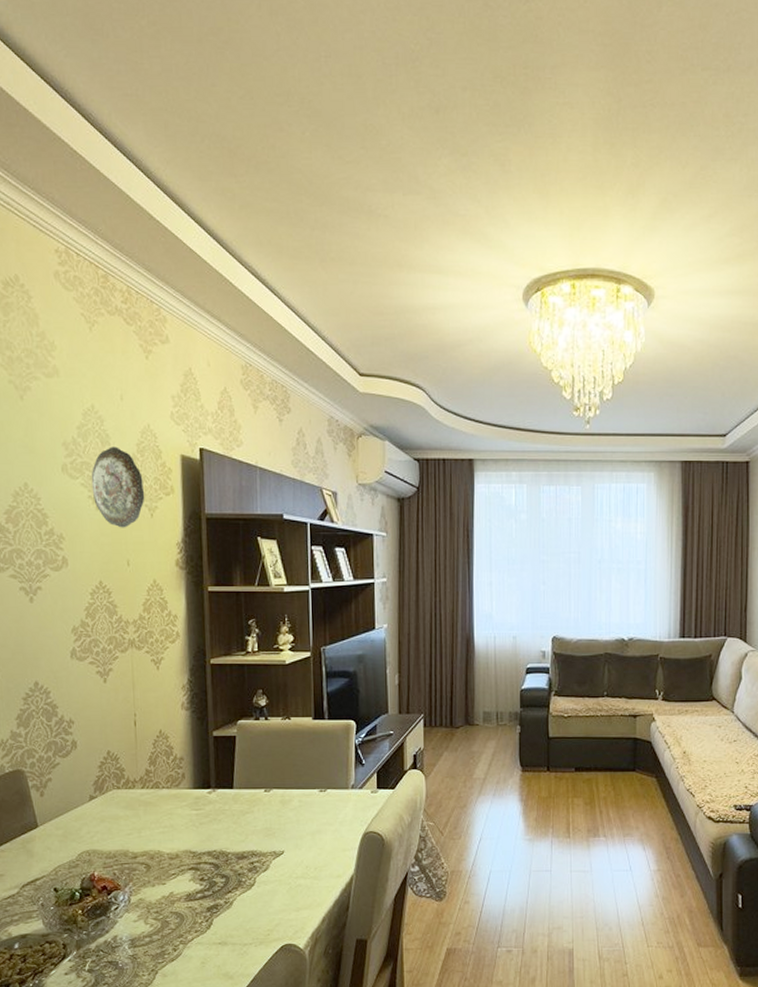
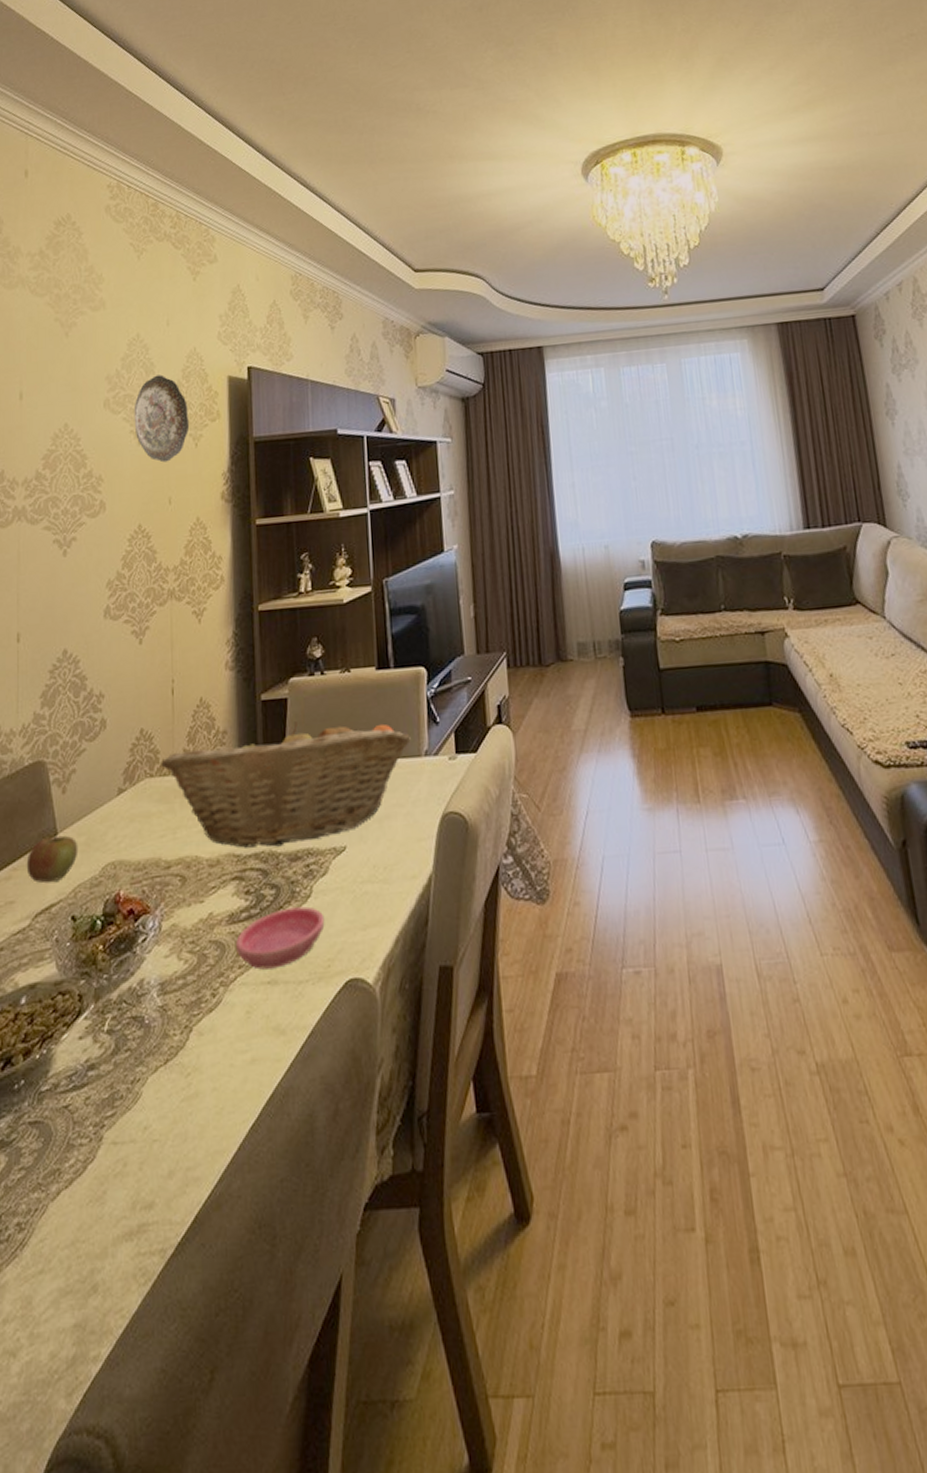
apple: none [12,826,57,863] -> present [26,832,79,884]
fruit basket: none [126,755,340,848] -> present [161,721,411,848]
saucer: none [193,892,266,934] -> present [236,906,325,970]

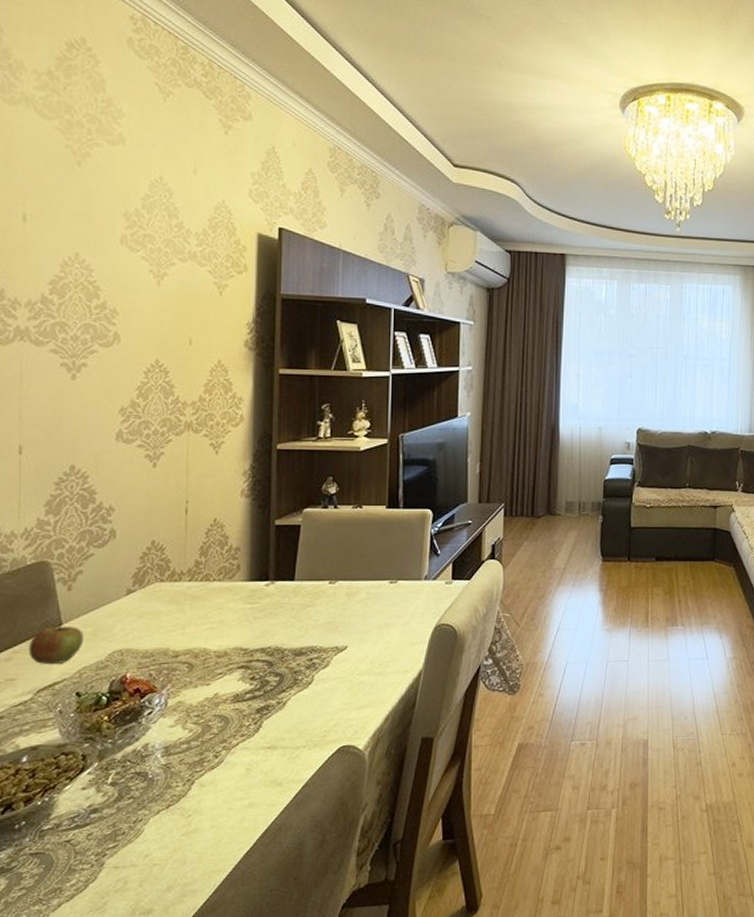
decorative plate: present [134,374,190,463] -> none [154,220,215,305]
fruit basket: present [161,721,411,848] -> none [172,545,413,644]
saucer: present [236,906,325,970] -> none [240,691,323,738]

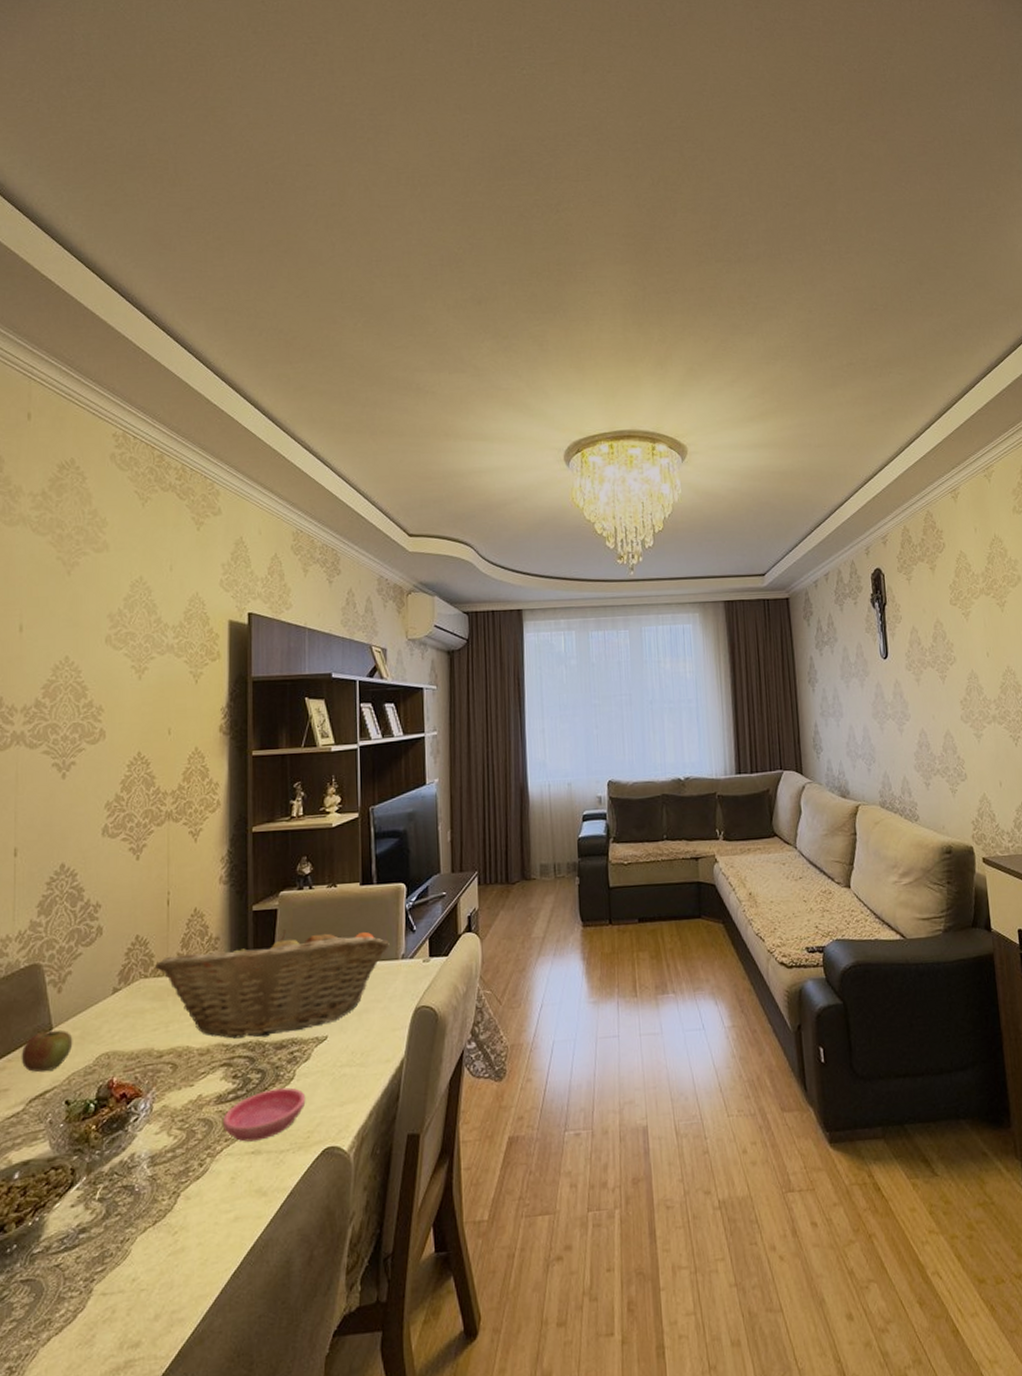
fruit basket: none [172,545,413,644] -> present [155,929,390,1039]
saucer: none [240,691,323,738] -> present [223,1087,306,1142]

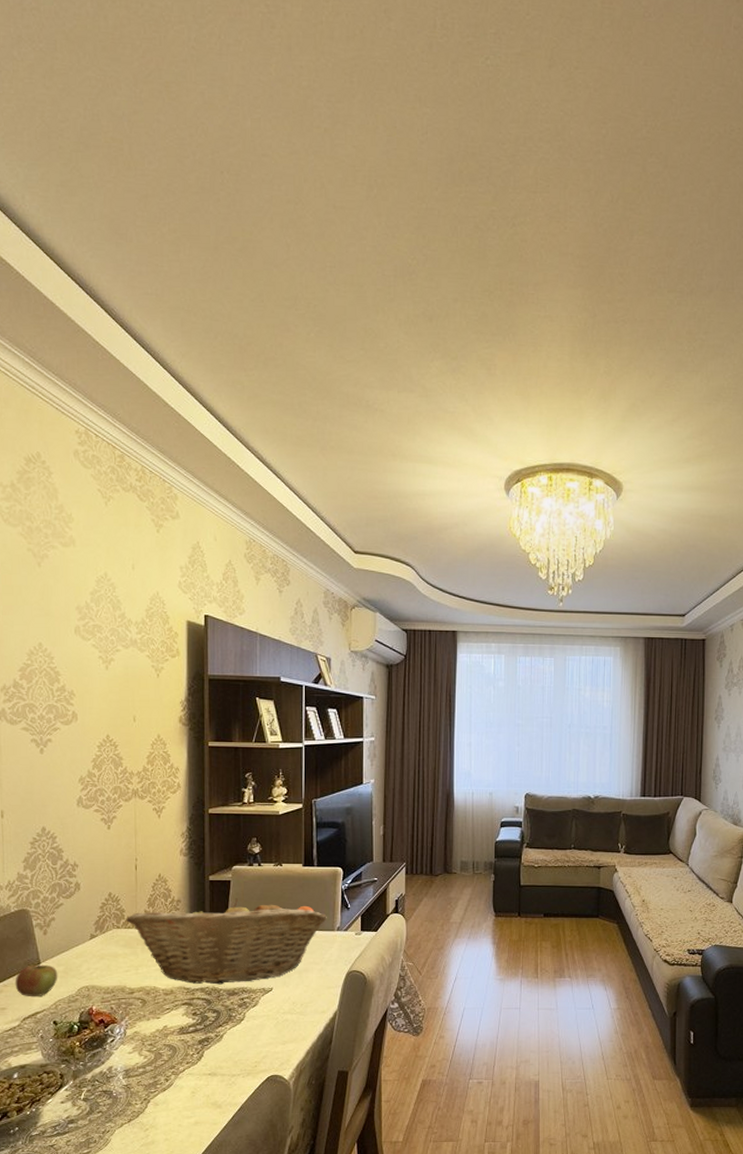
saucer: present [223,1087,306,1142] -> none [185,1026,254,1066]

